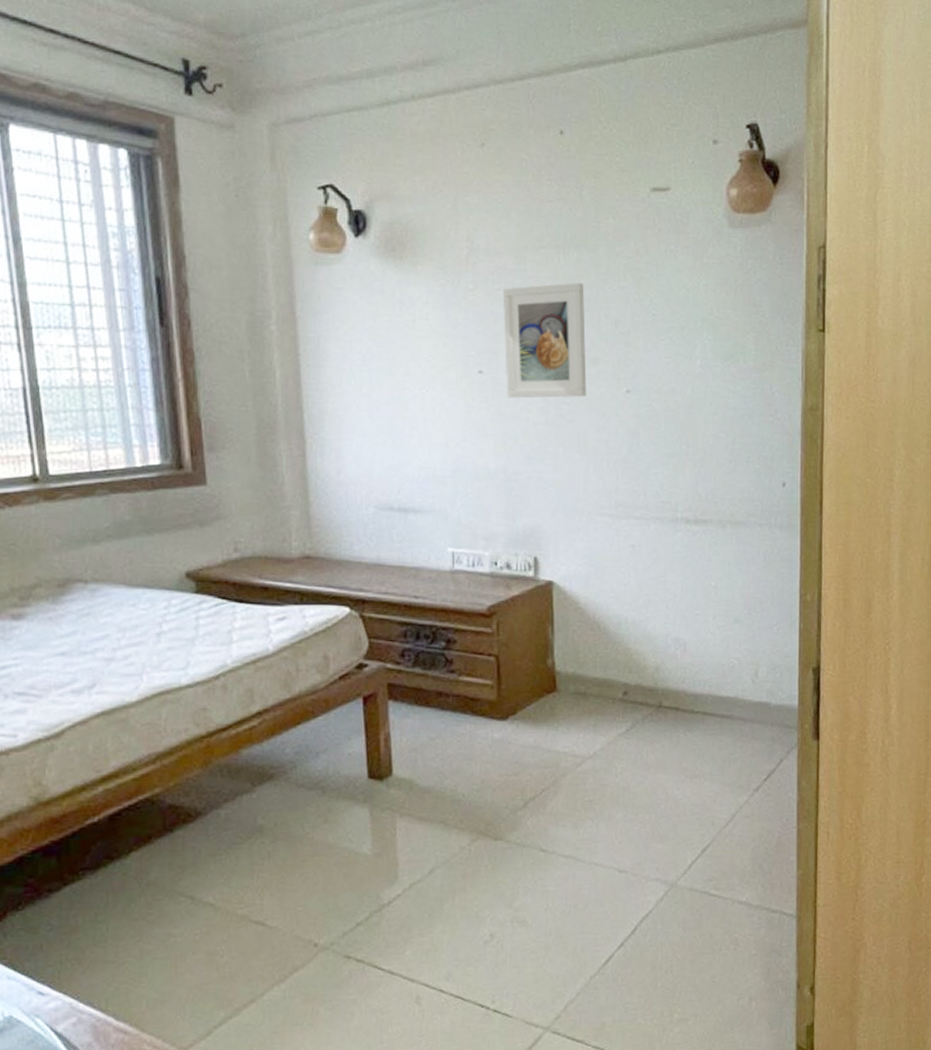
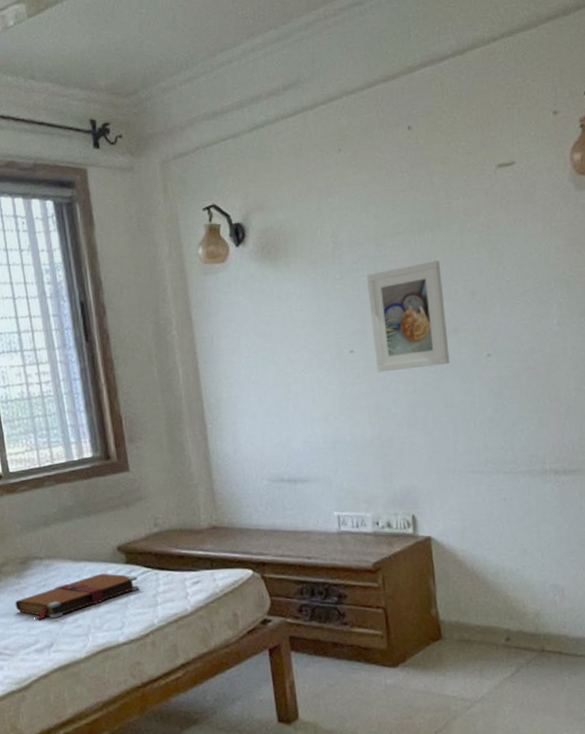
book: none [47,603,211,656] -> present [15,573,139,621]

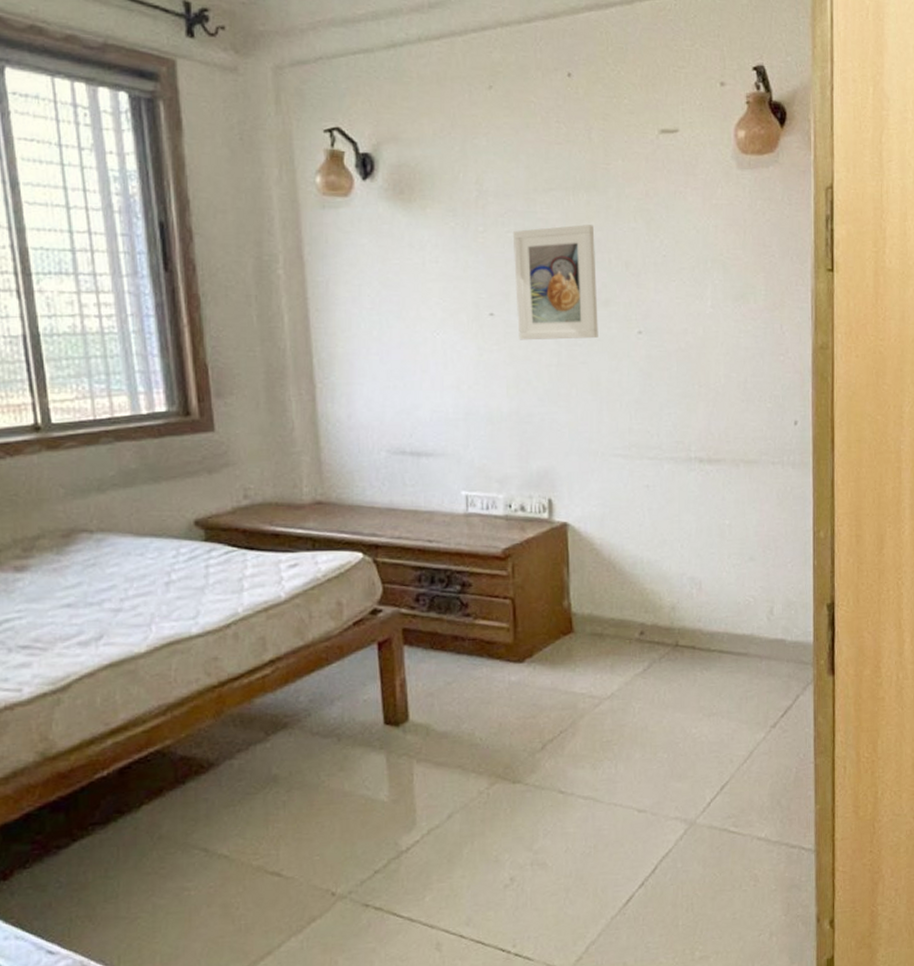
book: present [15,573,139,621] -> none [52,551,221,607]

